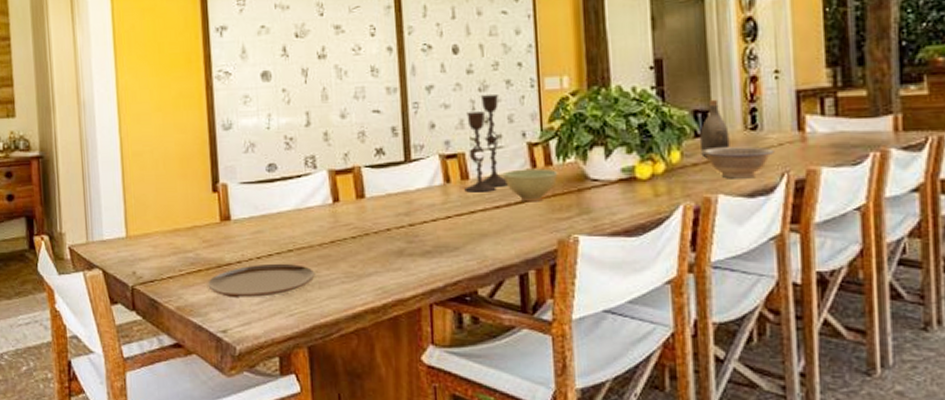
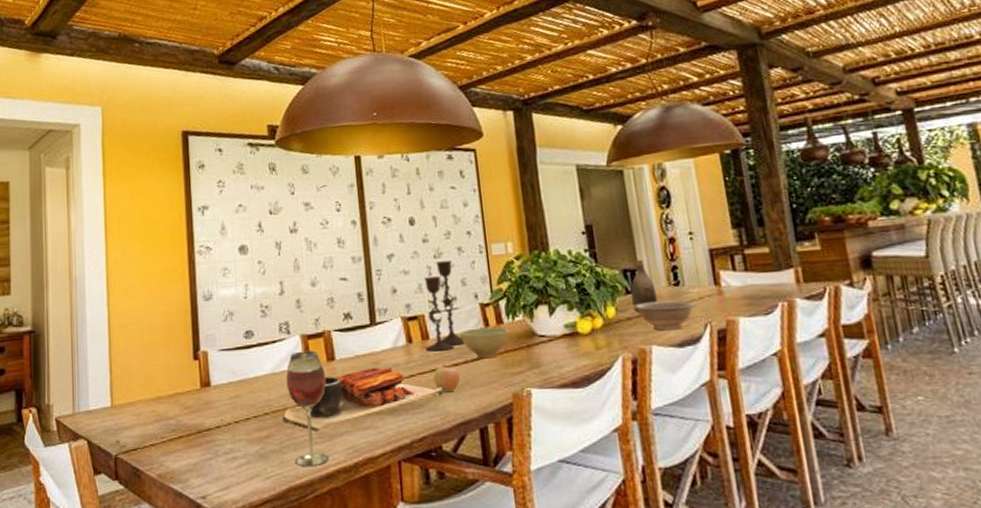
plate: present [206,263,315,299] -> none [187,426,290,464]
food platter: none [307,206,481,270] -> present [282,367,443,431]
wineglass: none [311,187,356,305] -> present [286,350,329,466]
fruit: none [472,205,502,235] -> present [434,363,461,391]

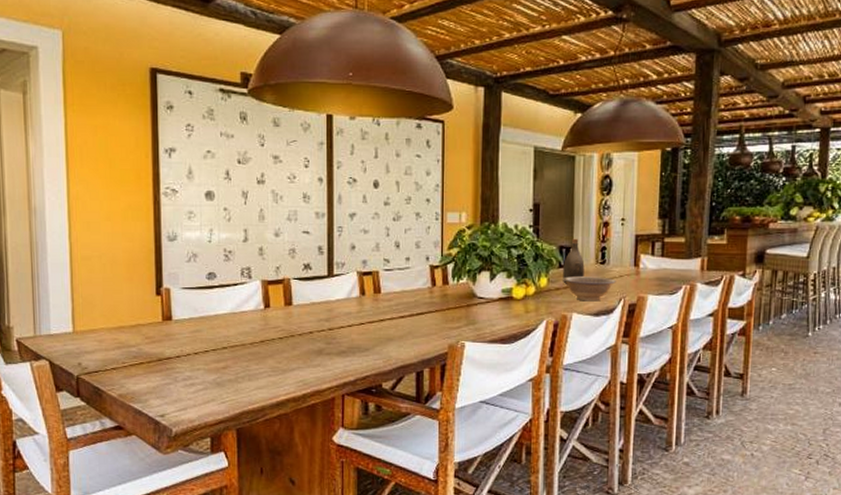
food platter: present [282,367,443,431] -> none [239,314,388,365]
wineglass: present [286,350,329,466] -> none [245,295,283,394]
candlestick: present [424,261,464,352] -> none [376,224,412,304]
fruit: present [434,363,461,391] -> none [381,315,405,339]
bowl: present [459,327,509,359] -> none [408,286,453,314]

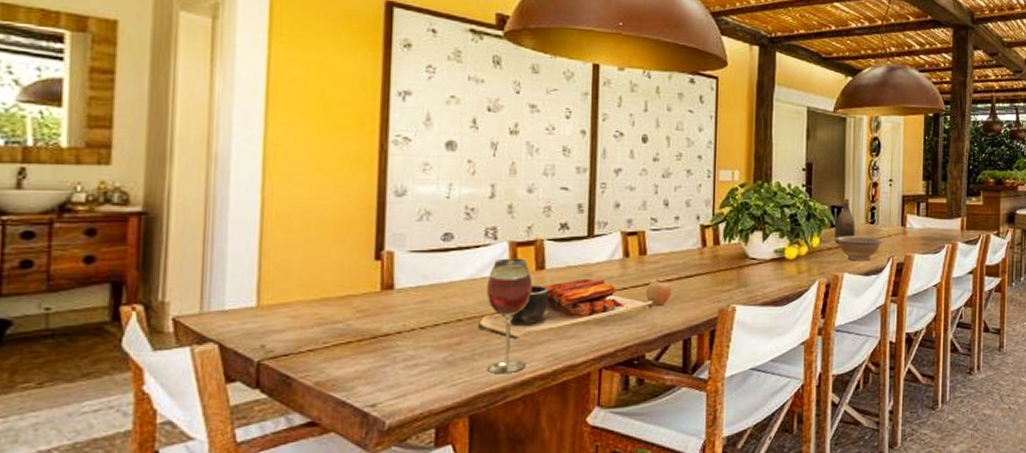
food platter: none [239,314,388,365] -> present [477,278,653,339]
wineglass: none [245,295,283,394] -> present [486,258,533,373]
fruit: none [381,315,405,339] -> present [646,278,672,305]

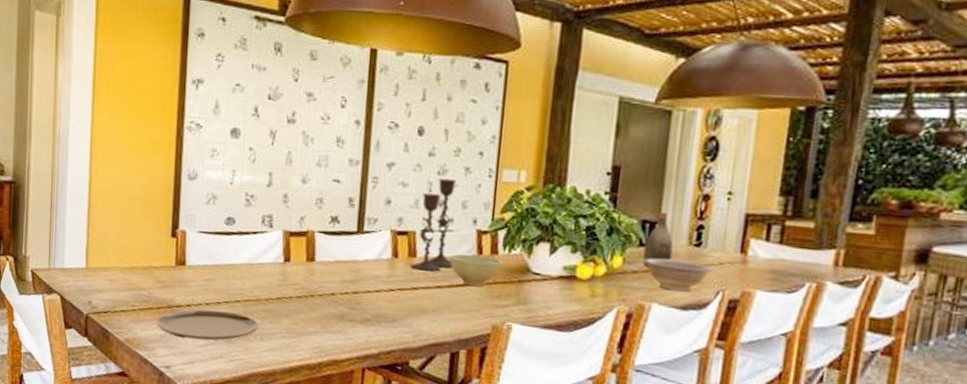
plate: none [356,333,485,371] -> present [156,310,259,342]
food platter: present [477,278,653,339] -> none [253,274,421,326]
wineglass: present [486,258,533,373] -> none [260,246,303,358]
candlestick: none [641,181,680,267] -> present [410,179,457,272]
fruit: present [646,278,672,305] -> none [413,283,442,312]
bowl: none [676,247,724,276] -> present [448,253,502,287]

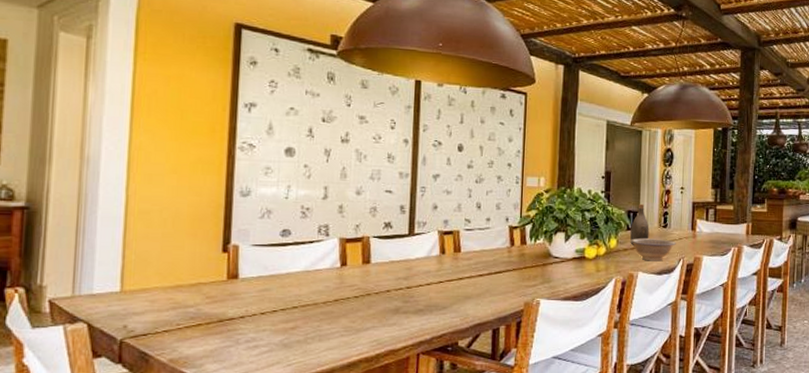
plate: present [156,310,259,342] -> none [205,318,317,351]
candlestick: present [410,179,457,272] -> none [456,186,492,263]
bowl: present [448,253,502,287] -> none [487,246,530,272]

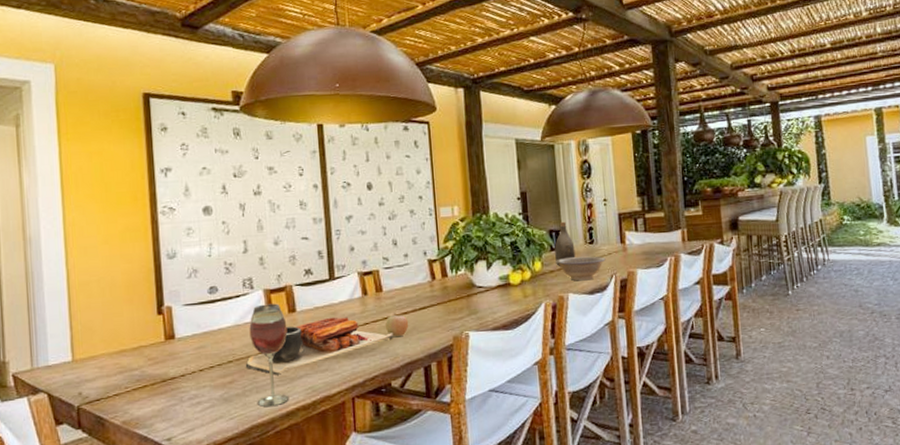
food platter: none [310,272,466,325] -> present [245,317,393,375]
wineglass: none [318,253,360,355] -> present [249,303,290,407]
fruit: none [460,273,483,297] -> present [385,312,409,336]

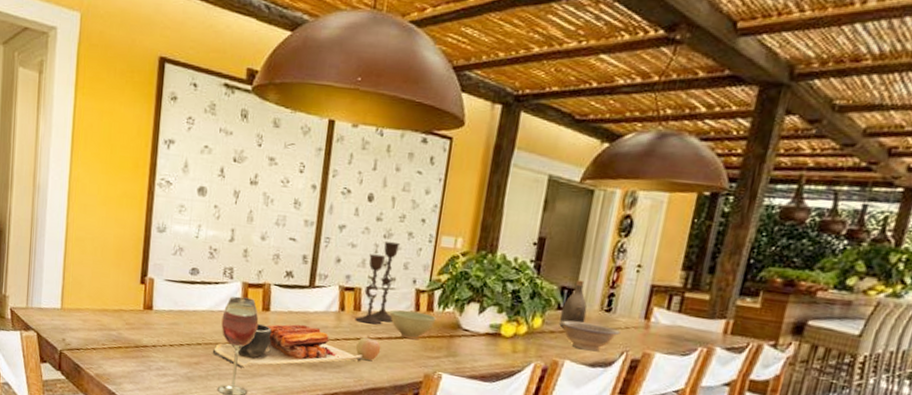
candlestick: none [379,222,413,302] -> present [355,242,401,325]
bowl: none [409,280,452,308] -> present [389,309,437,340]

